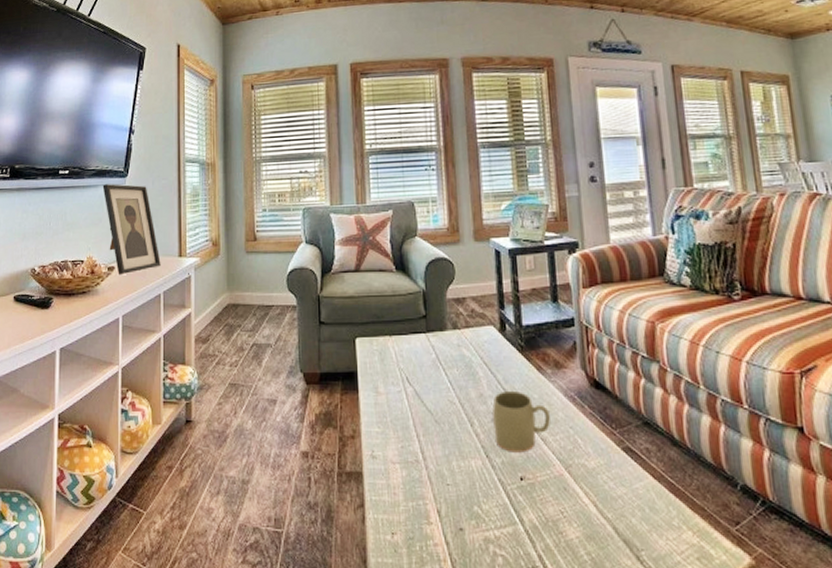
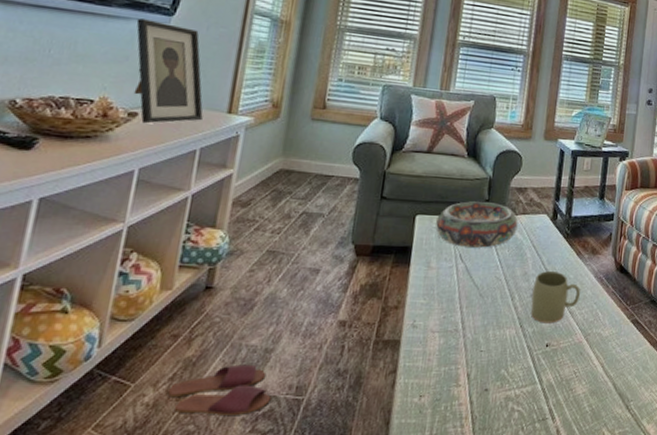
slippers: none [173,495,255,545] -> present [168,364,271,415]
decorative bowl: none [377,317,463,369] -> present [435,201,518,248]

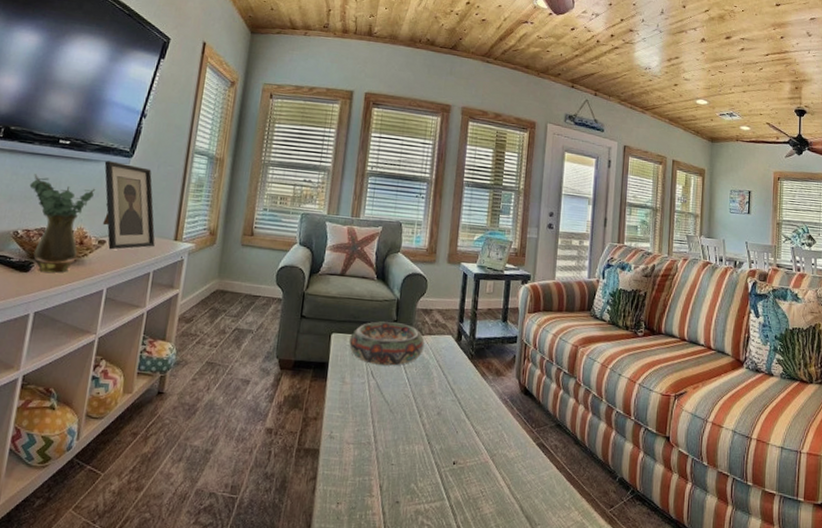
vase: none [32,31,125,151] -> present [29,174,96,273]
slippers: present [168,364,271,415] -> none [130,462,211,508]
mug: present [531,270,580,323] -> none [438,390,485,442]

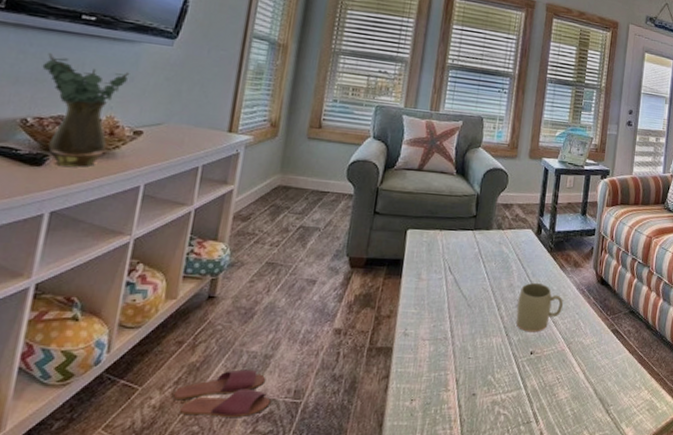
picture frame: present [102,160,155,250] -> none [139,41,205,142]
slippers: none [130,462,211,508] -> present [174,369,271,417]
decorative bowl: present [349,321,425,366] -> none [426,216,505,261]
mug: none [438,390,485,442] -> present [516,282,563,332]

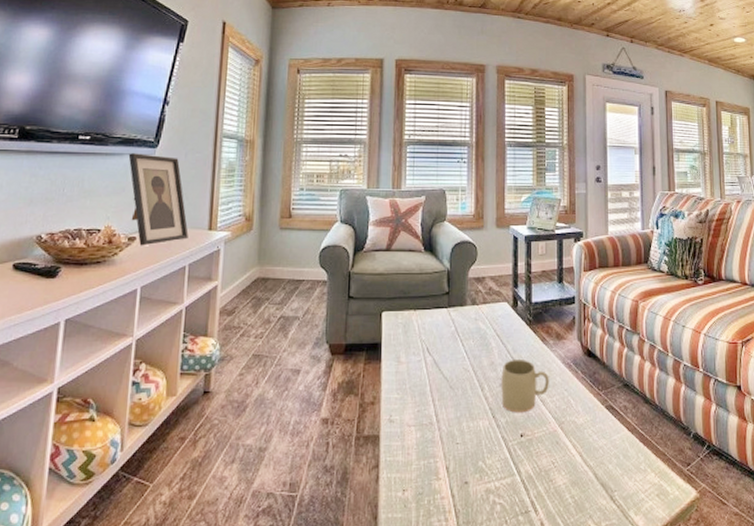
vase: present [42,53,130,167] -> none [50,174,121,276]
picture frame: none [139,41,205,142] -> present [128,153,189,246]
slippers: present [174,369,271,417] -> none [181,463,269,512]

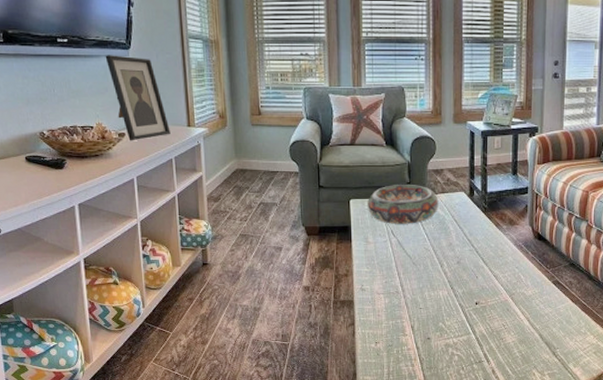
decorative bowl: none [401,293,480,340] -> present [368,184,439,224]
mug: present [501,358,549,413] -> none [458,241,502,285]

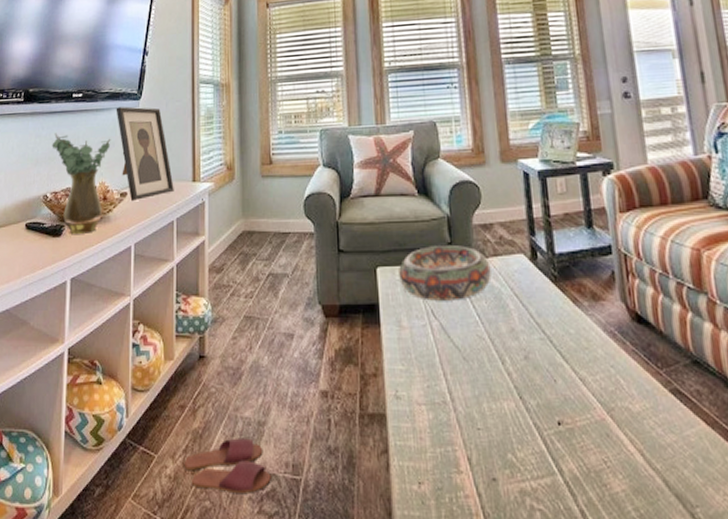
vase: none [41,75,104,167] -> present [52,133,111,234]
slippers: none [196,319,266,354] -> present [185,438,271,493]

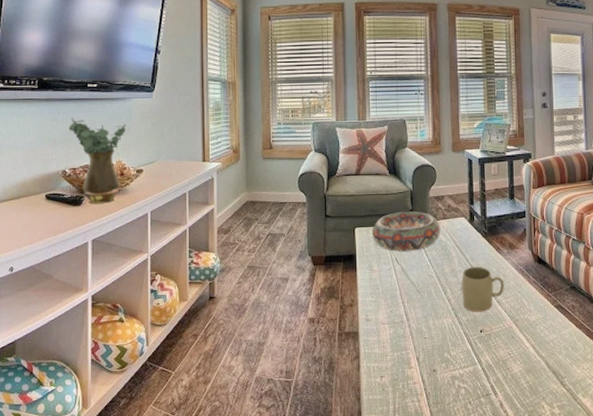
picture frame: present [116,106,174,202] -> none [130,97,186,177]
slippers: present [185,438,271,493] -> none [198,355,269,394]
mug: none [525,324,589,394] -> present [461,266,504,312]

